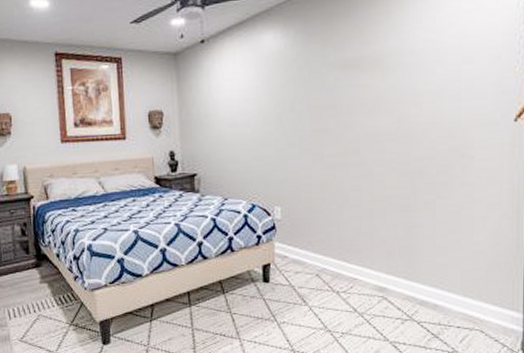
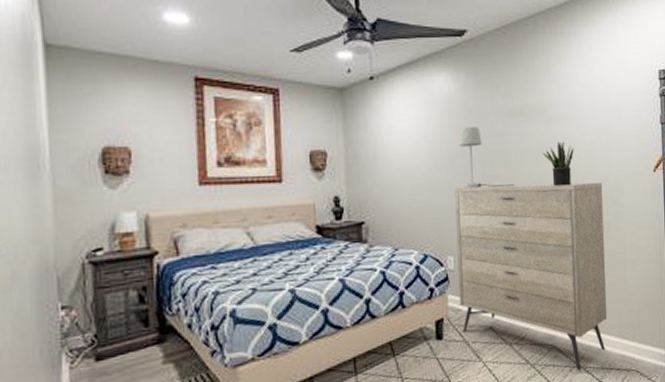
dresser: none [282,134,448,325] -> present [454,182,608,371]
table lamp: none [287,82,346,142] -> present [458,127,515,188]
potted plant: none [377,92,415,140] -> present [542,141,574,187]

